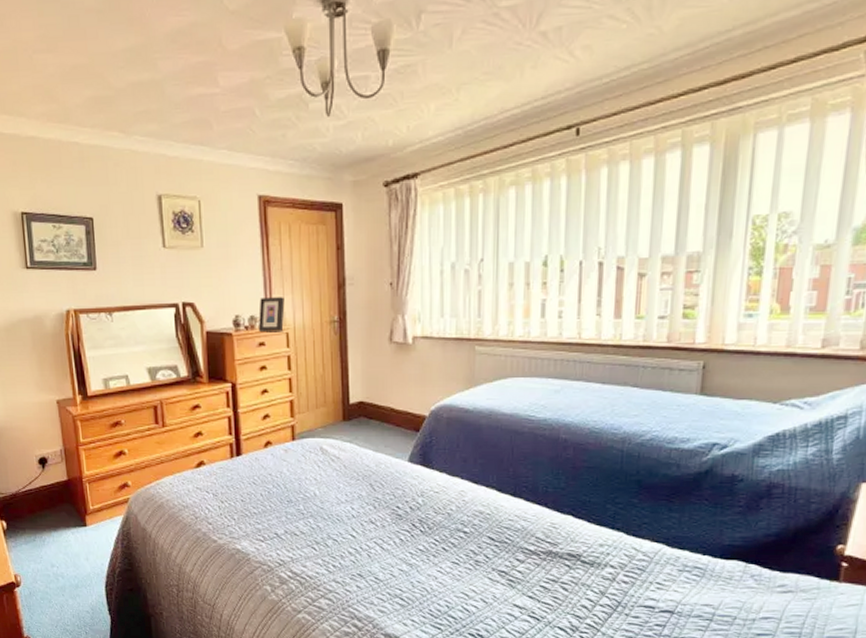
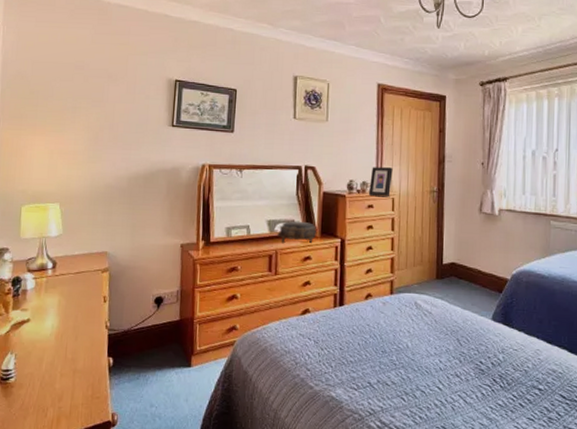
jewelry box: none [160,366,203,391] -> present [277,221,316,244]

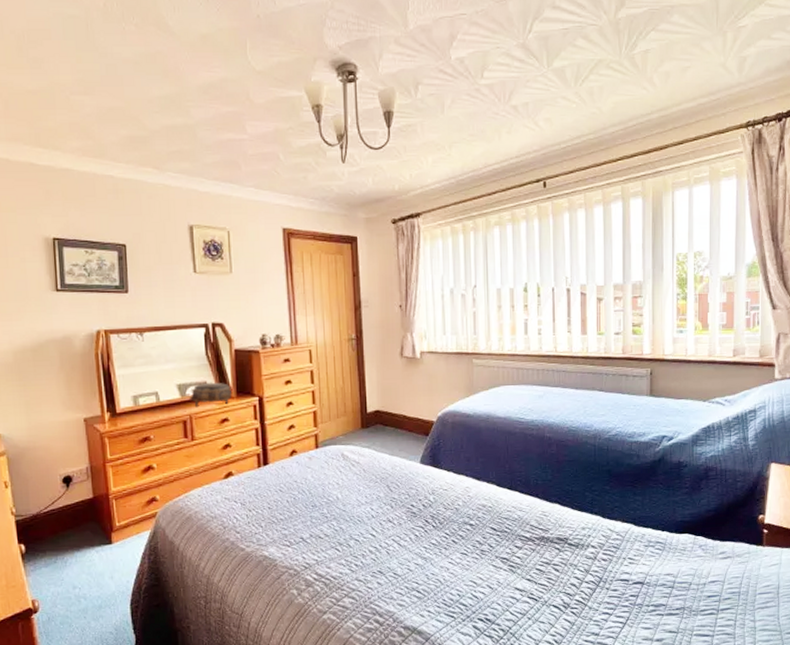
picture frame: present [368,167,393,196] -> none [283,318,308,349]

